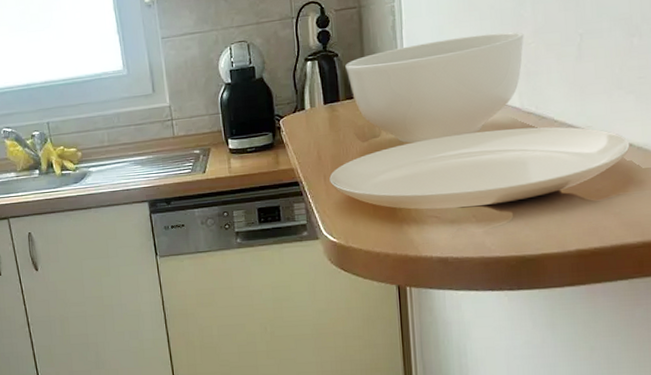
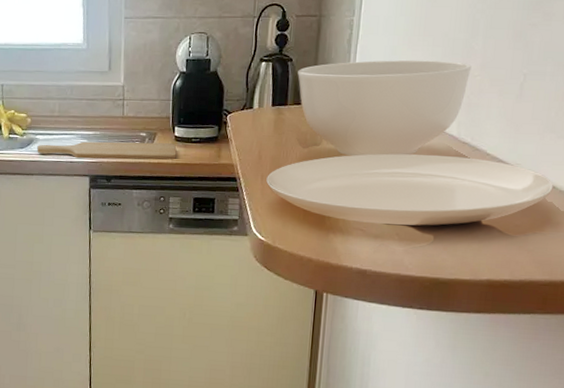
chopping board: none [91,156,234,187] -> present [37,141,177,161]

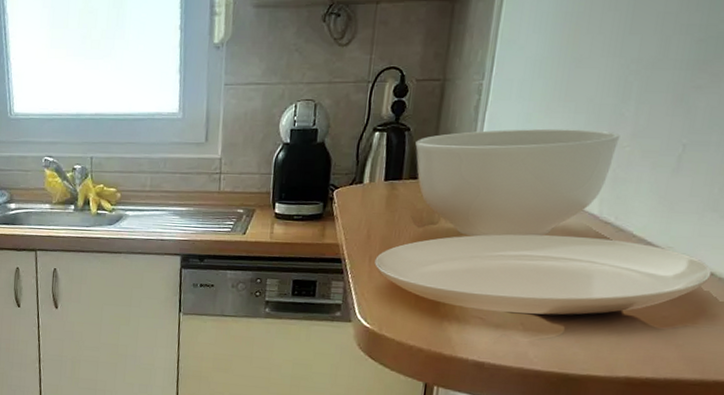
chopping board: present [37,141,177,161] -> none [126,218,277,239]

